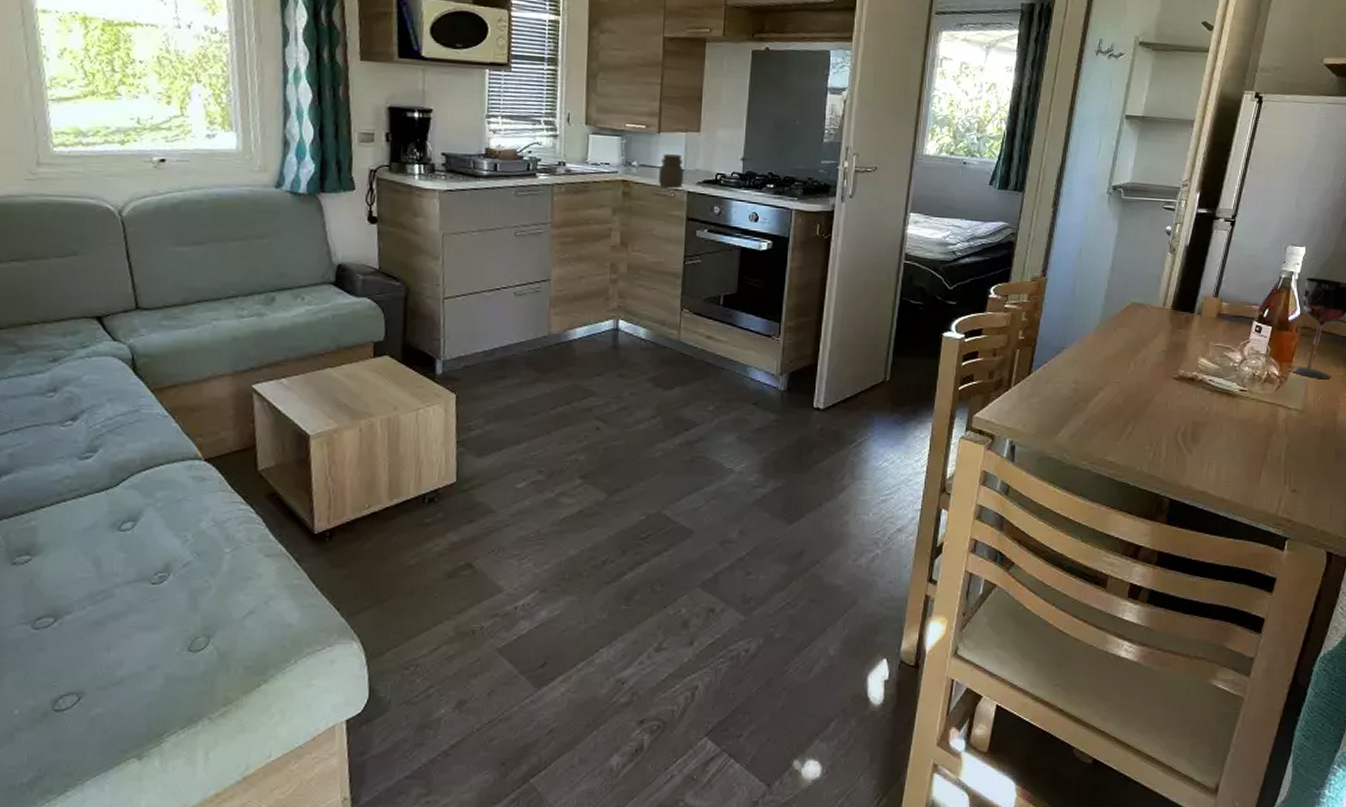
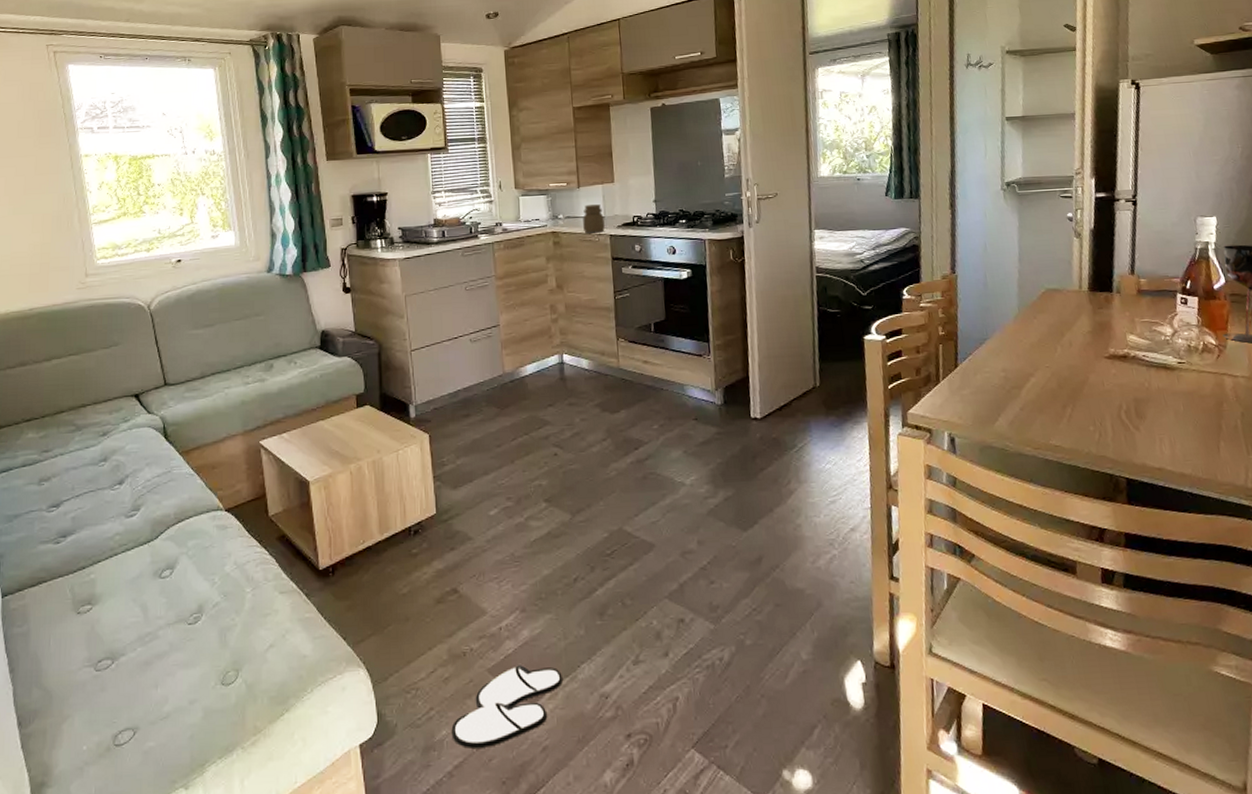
slippers: none [451,646,578,728] -> present [451,665,563,749]

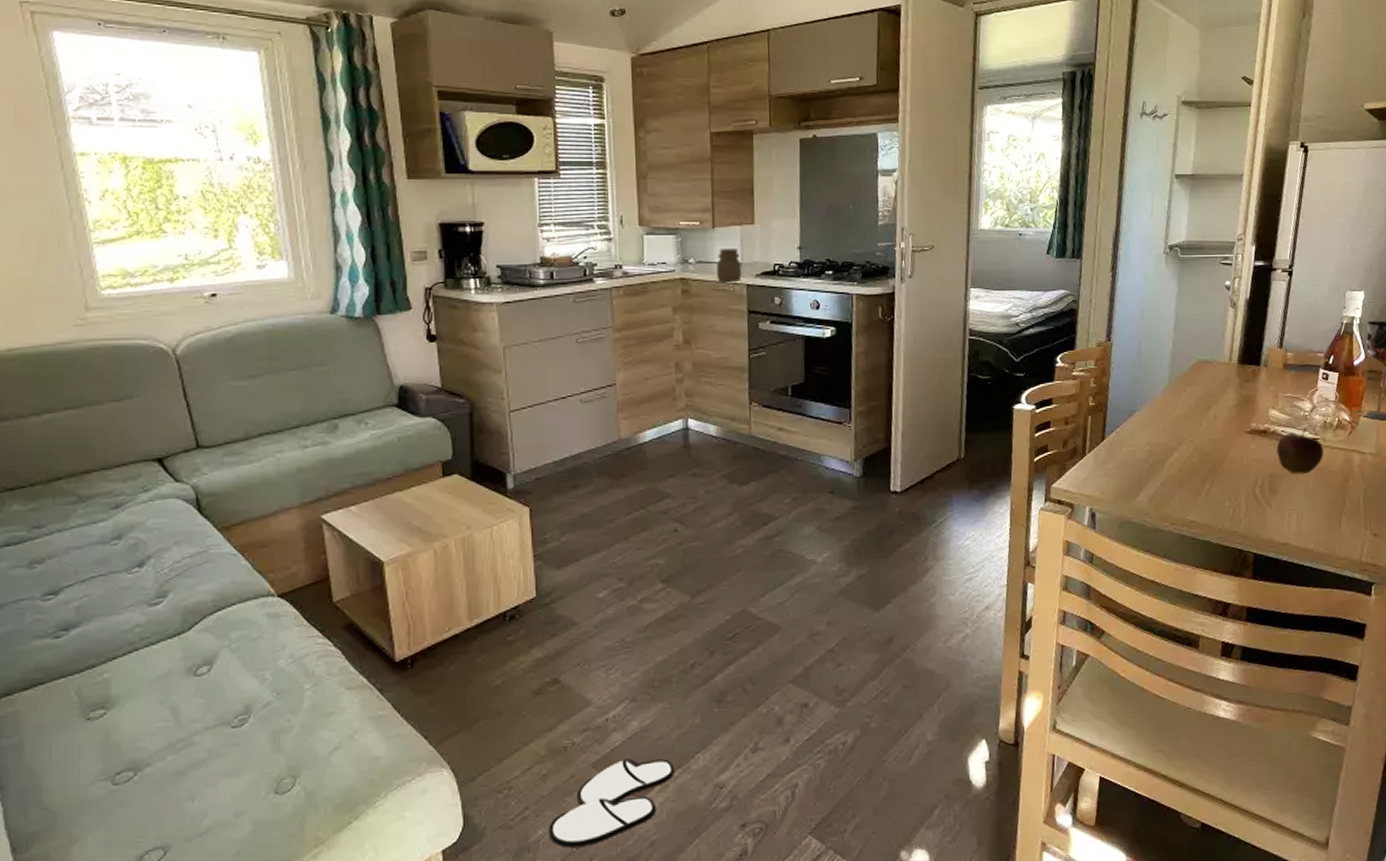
fruit: none [1138,352,1192,399] -> present [1276,428,1324,475]

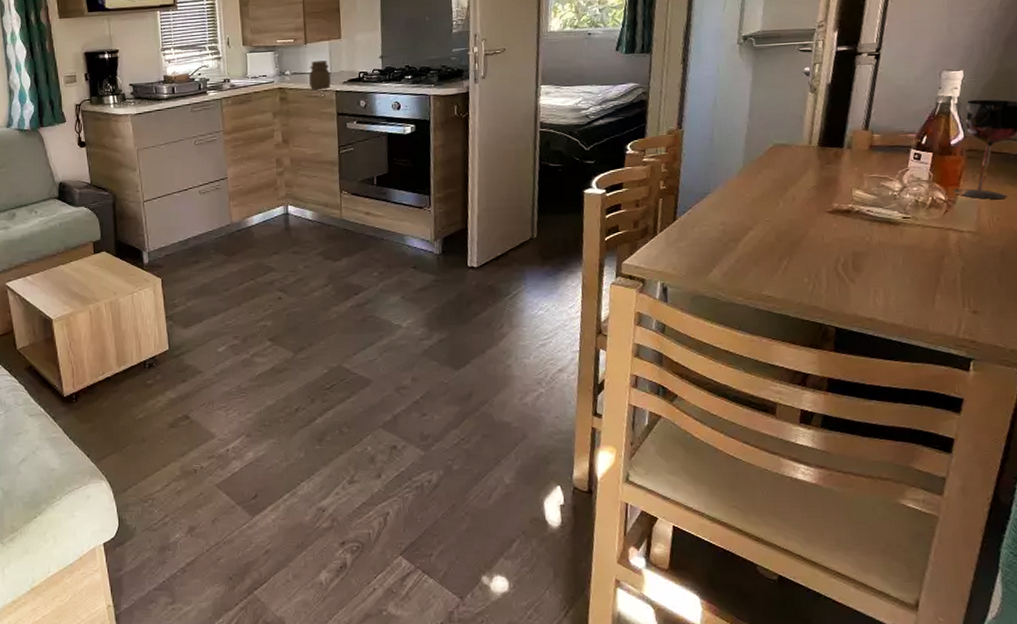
slippers: present [548,757,674,848] -> none [184,481,284,549]
fruit: present [1276,428,1324,475] -> none [861,207,916,253]

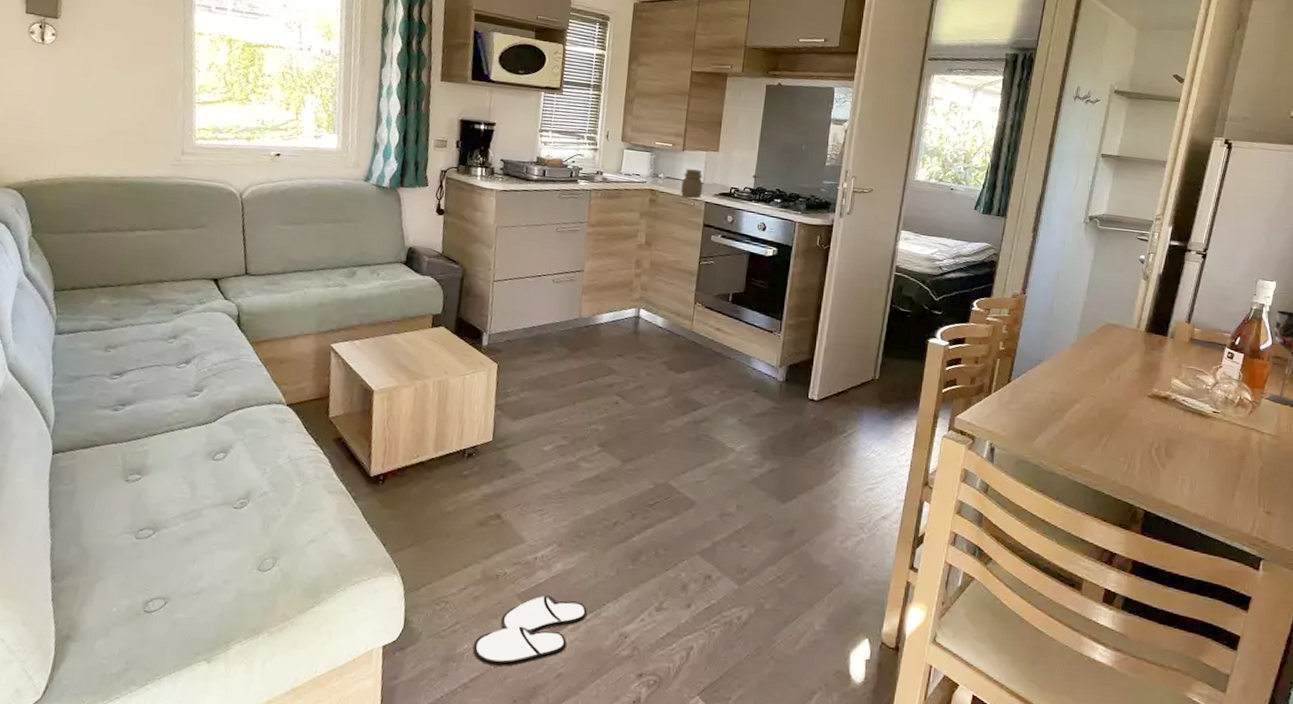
slippers: none [184,481,284,549] -> present [472,594,587,667]

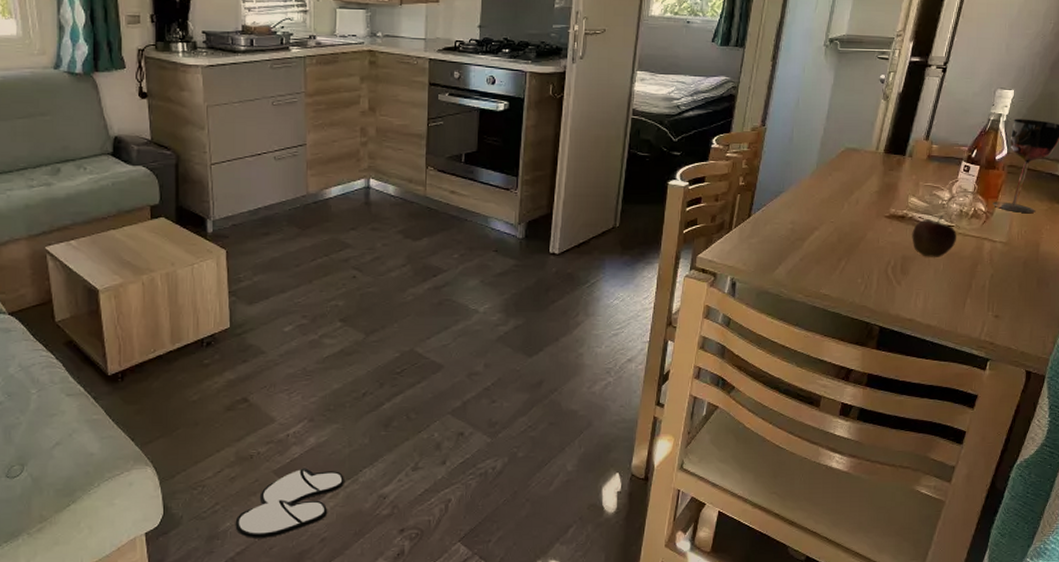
jar: present [681,169,703,198] -> none [402,24,425,55]
fruit: none [1176,401,1223,444] -> present [912,216,957,258]

